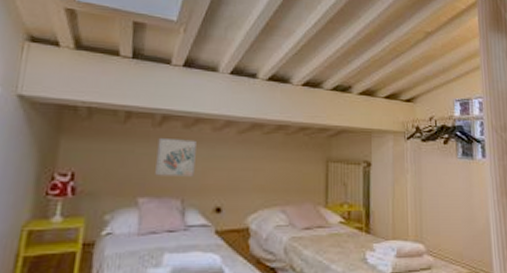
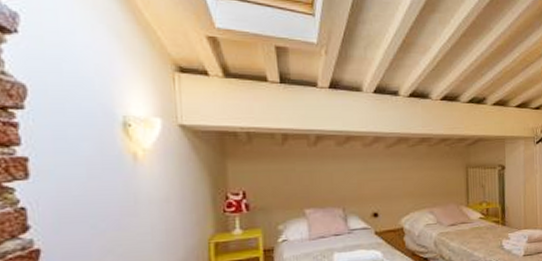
wall art: present [155,137,197,177] -> none [315,155,351,190]

